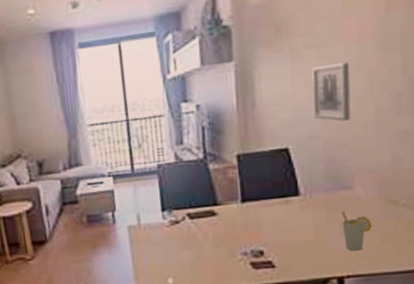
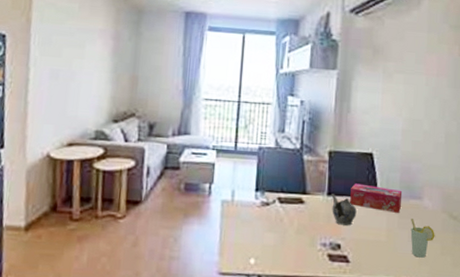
teapot: none [246,200,278,231] -> present [331,194,357,226]
tissue box: none [267,183,329,209] -> present [350,183,403,213]
wall art: present [312,62,351,122] -> none [397,89,428,139]

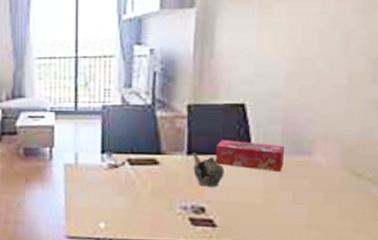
cup: present [410,219,435,258] -> none [296,178,330,222]

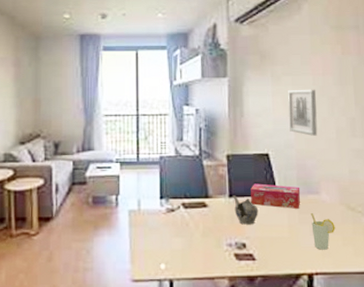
wall art: none [278,19,323,82] -> present [288,89,318,136]
cup: none [296,178,330,222] -> present [311,213,335,250]

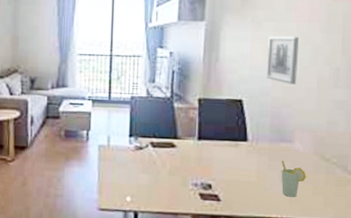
teapot: present [233,195,259,225] -> none [202,138,227,167]
tissue box: present [251,183,301,209] -> none [220,128,273,156]

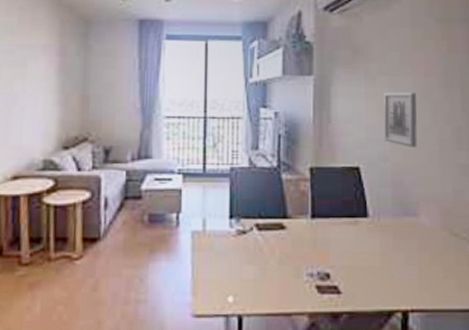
cup: present [281,161,306,197] -> none [407,239,436,283]

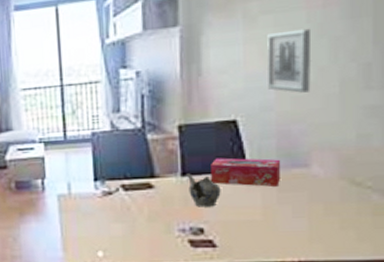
teapot: none [316,216,346,251] -> present [186,173,221,207]
tissue box: none [337,202,396,233] -> present [211,157,281,187]

